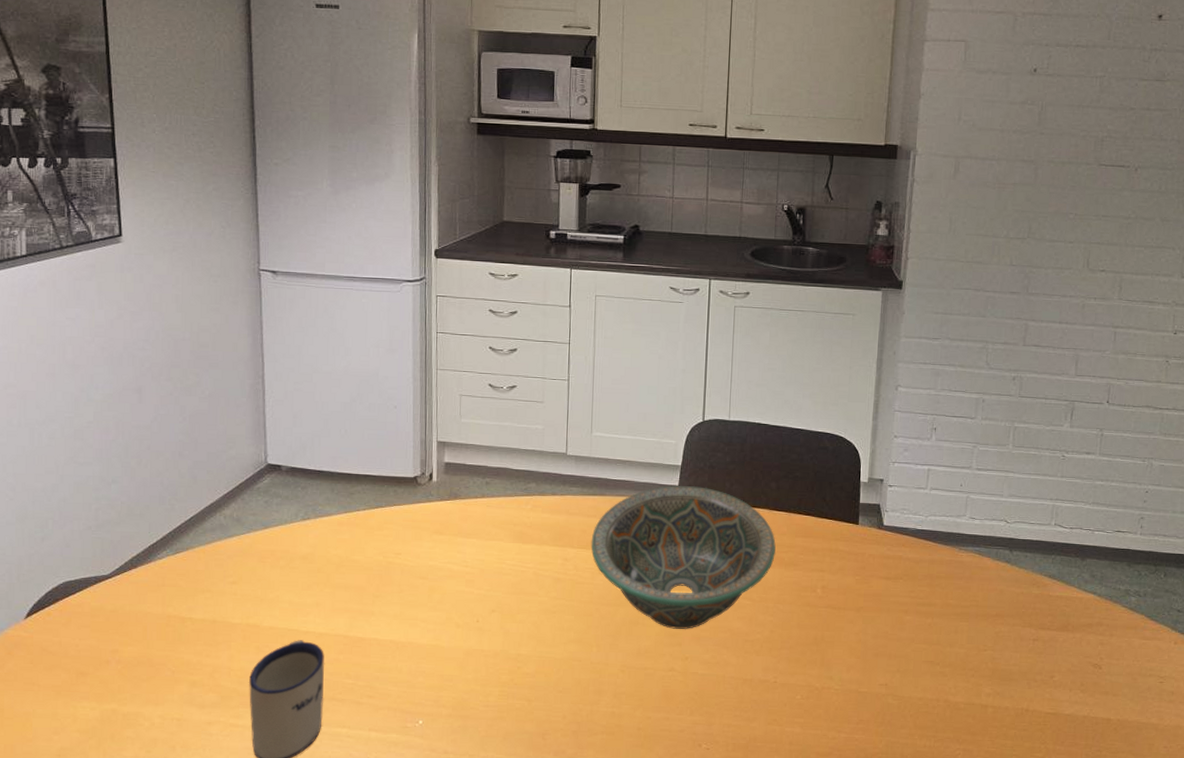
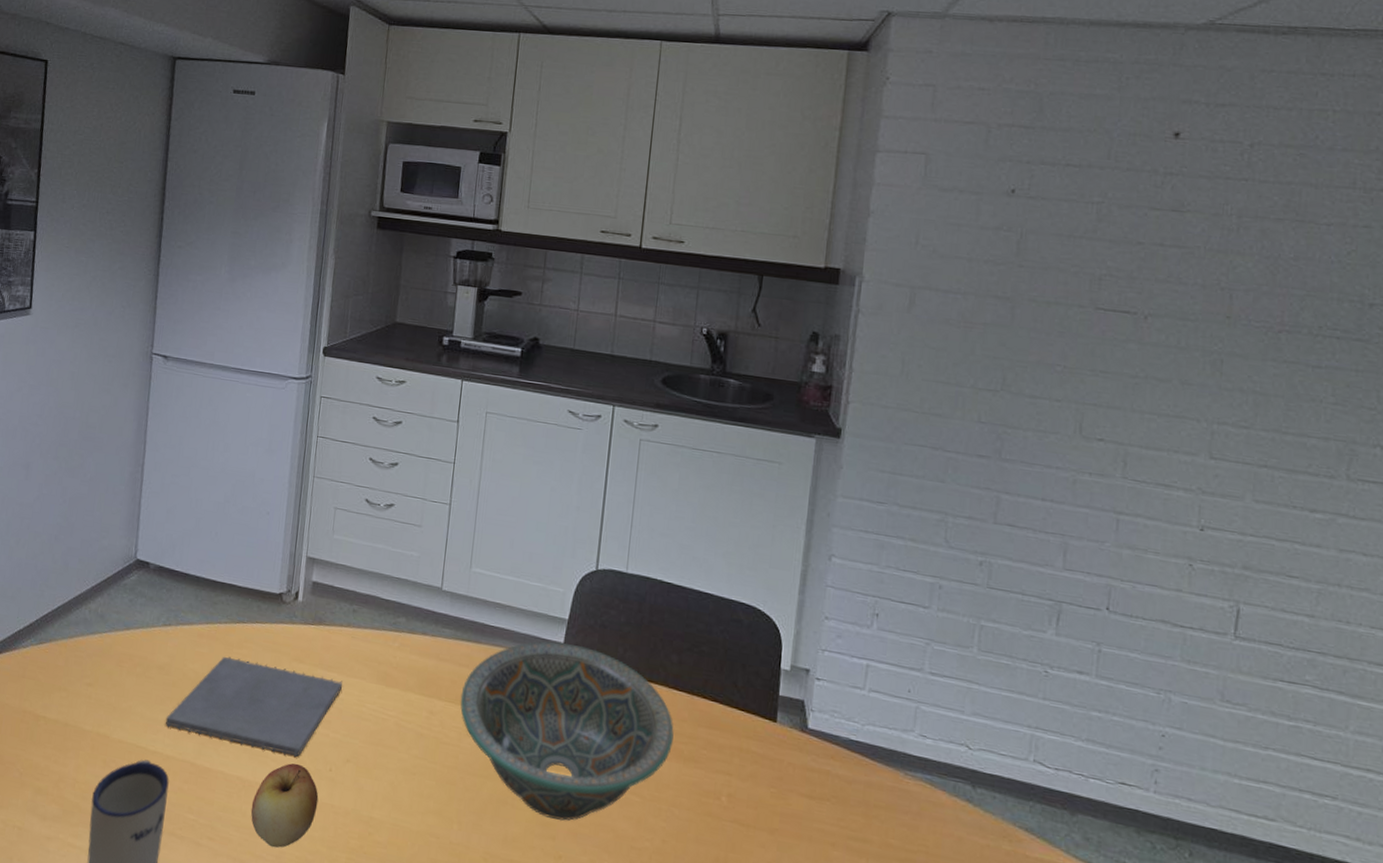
notepad: none [314,539,482,616] -> present [165,656,342,758]
apple: none [406,620,469,694] -> present [250,763,319,848]

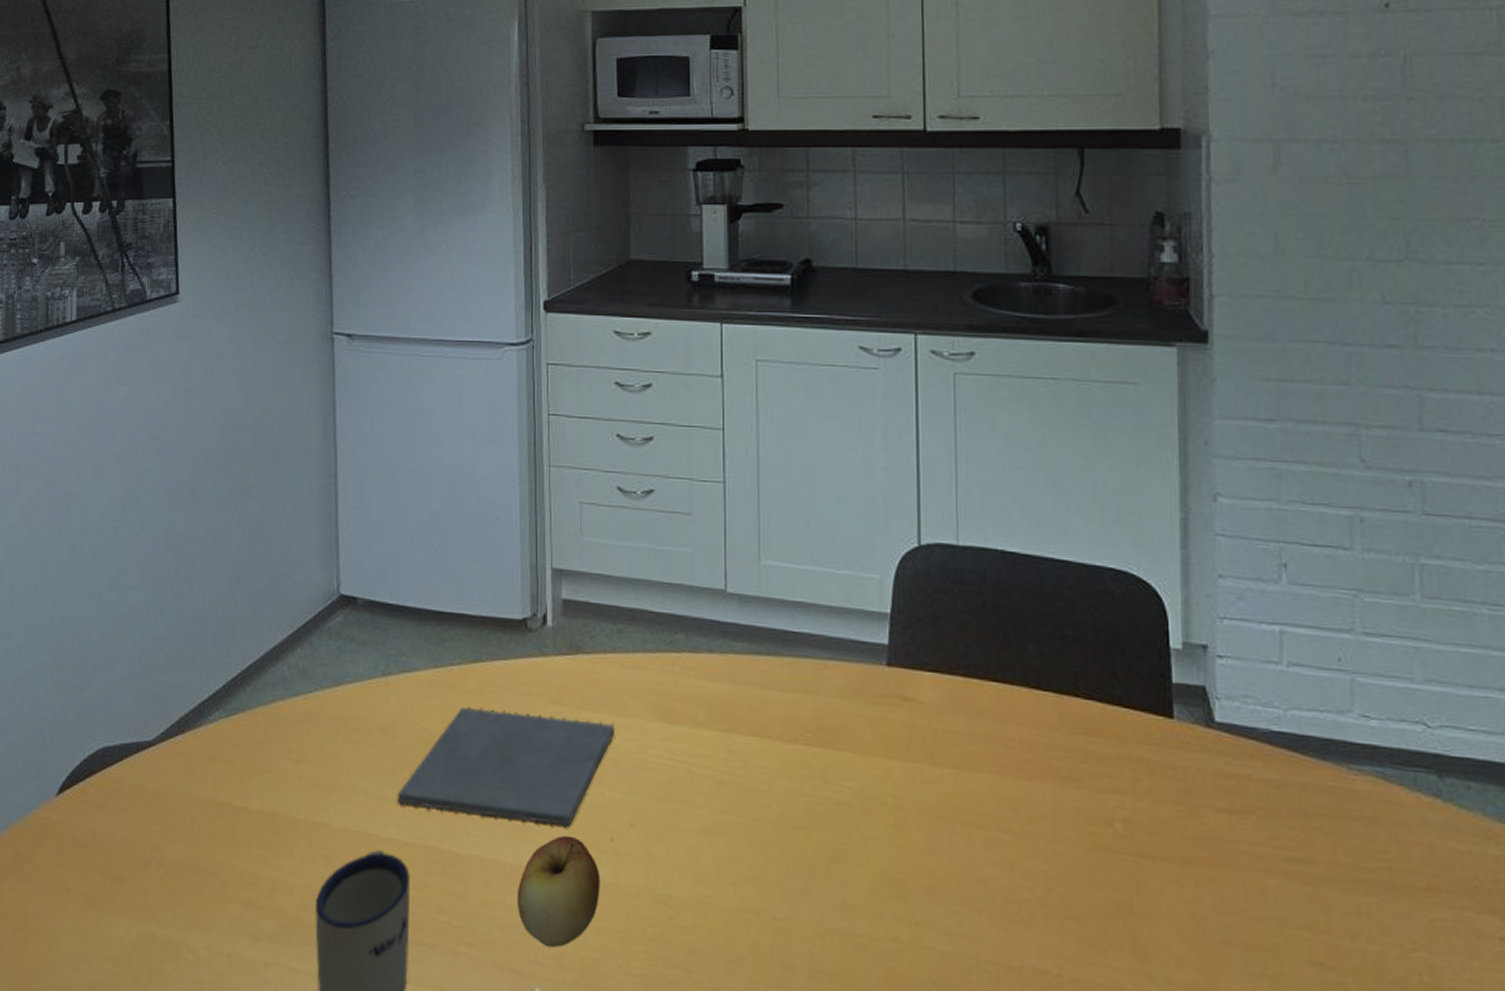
decorative bowl: present [460,642,674,821] -> none [765,644,1043,875]

